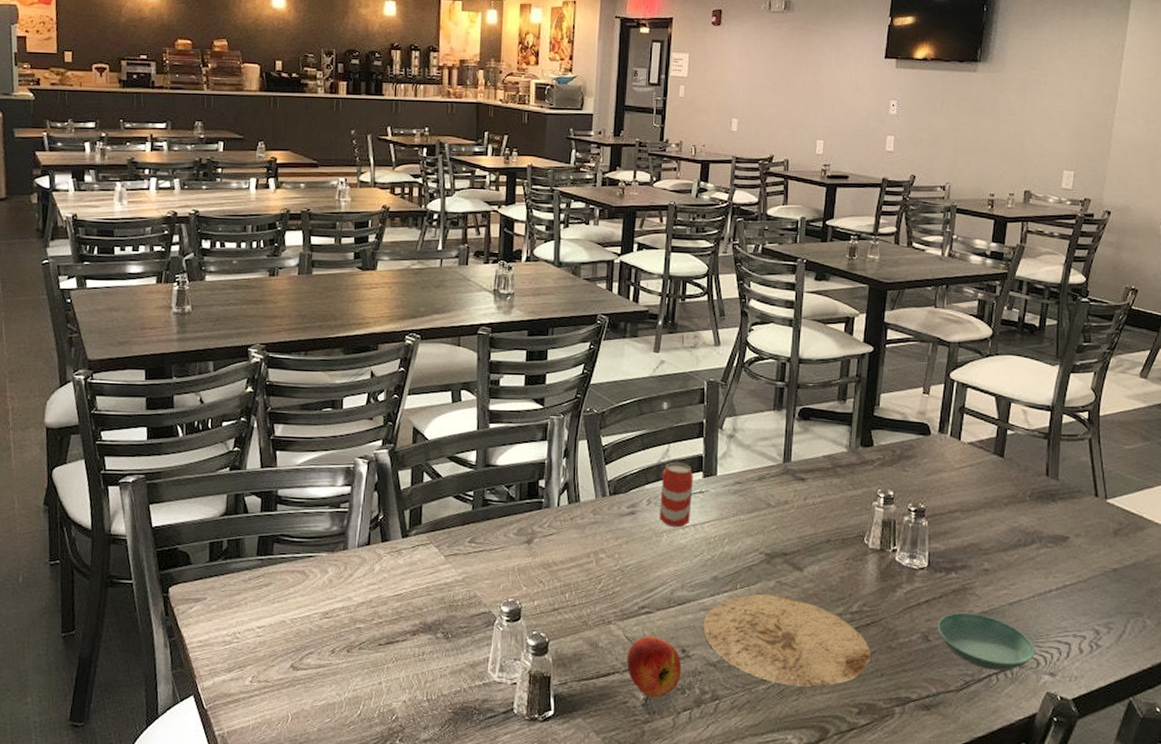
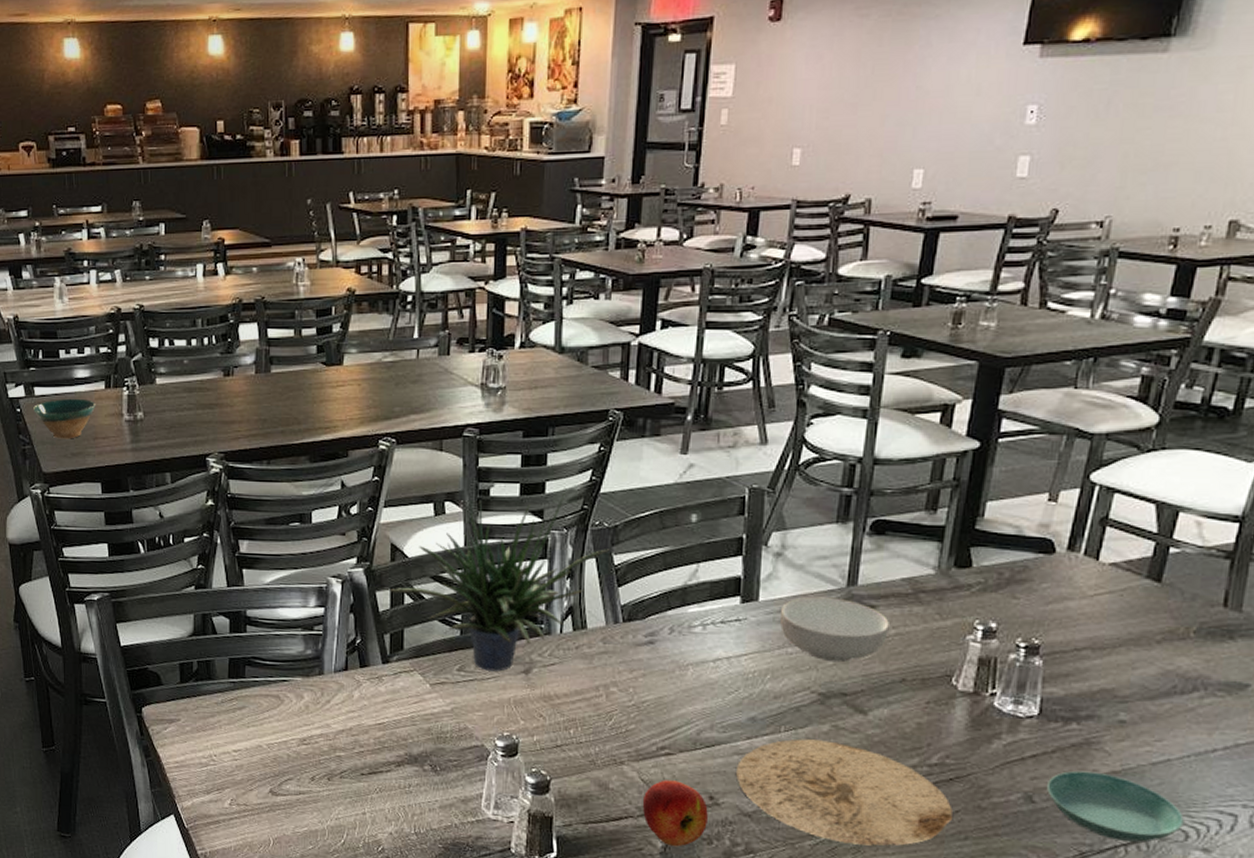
bowl: none [84,291,146,329] -> present [33,398,96,439]
potted plant: none [411,379,598,542] -> present [390,487,609,672]
beverage can: present [659,462,694,528] -> none [683,584,729,661]
cereal bowl: none [733,471,816,527] -> present [779,596,889,663]

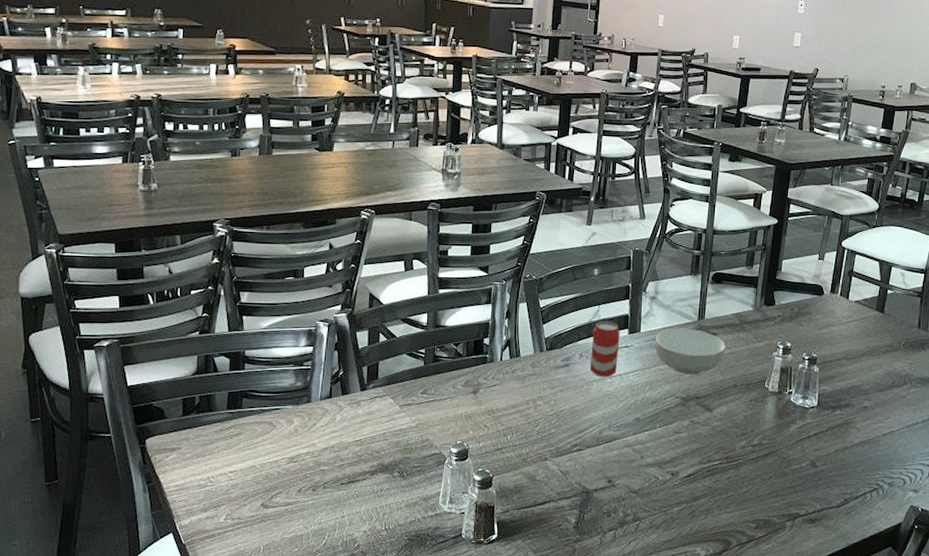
bowl: present [33,398,96,439] -> none [52,170,113,206]
potted plant: present [390,487,609,672] -> none [368,249,536,393]
apple: present [642,780,708,847] -> none [560,470,607,521]
beverage can: none [683,584,729,661] -> present [589,320,620,377]
plate: present [736,739,953,846] -> none [627,432,768,507]
saucer: present [1046,770,1184,843] -> none [823,442,903,490]

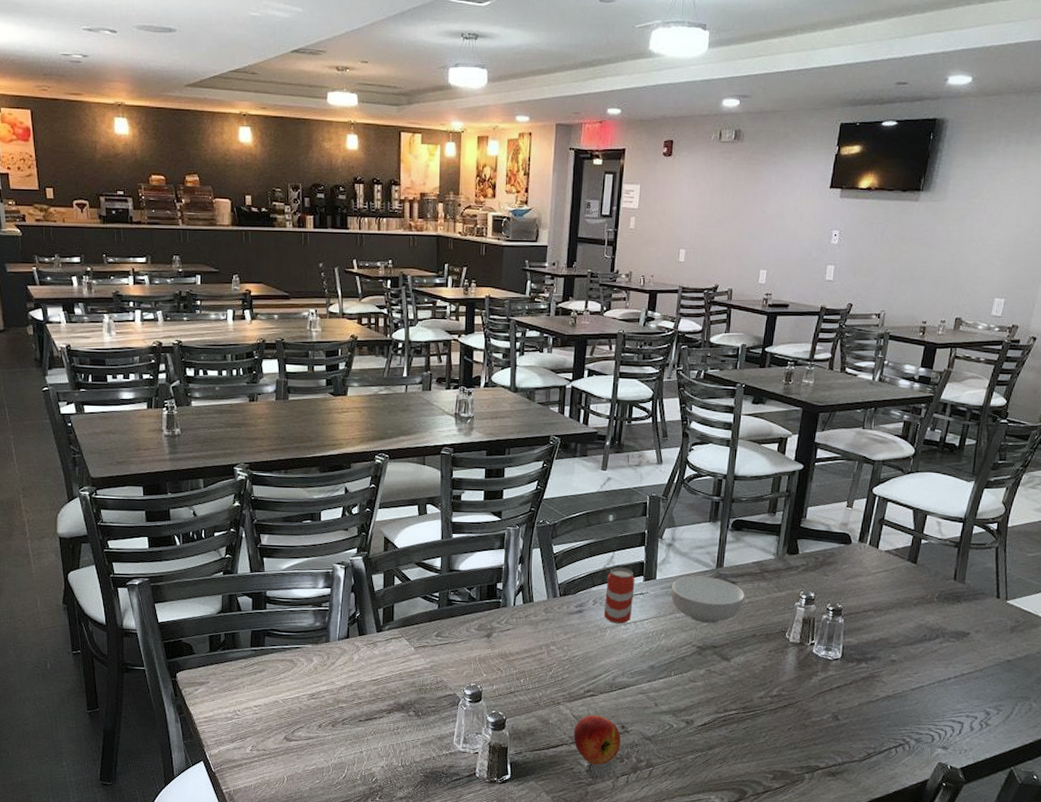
apple: none [560,470,607,521] -> present [573,715,621,765]

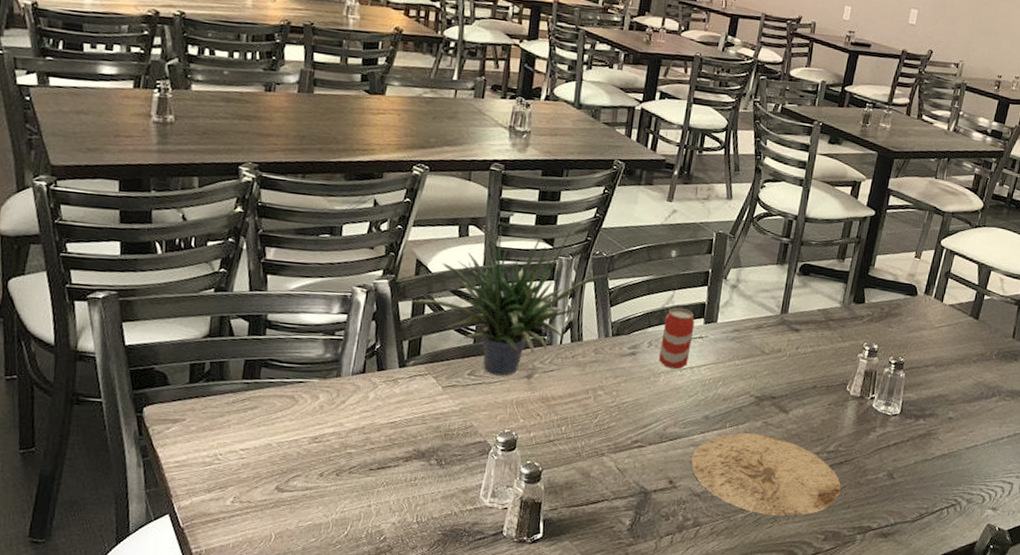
potted plant: none [383,494,550,636] -> present [412,221,605,376]
apple: present [573,715,621,765] -> none [616,468,668,524]
plate: none [641,680,787,757] -> present [691,433,841,516]
cereal bowl: present [670,576,745,624] -> none [732,320,808,373]

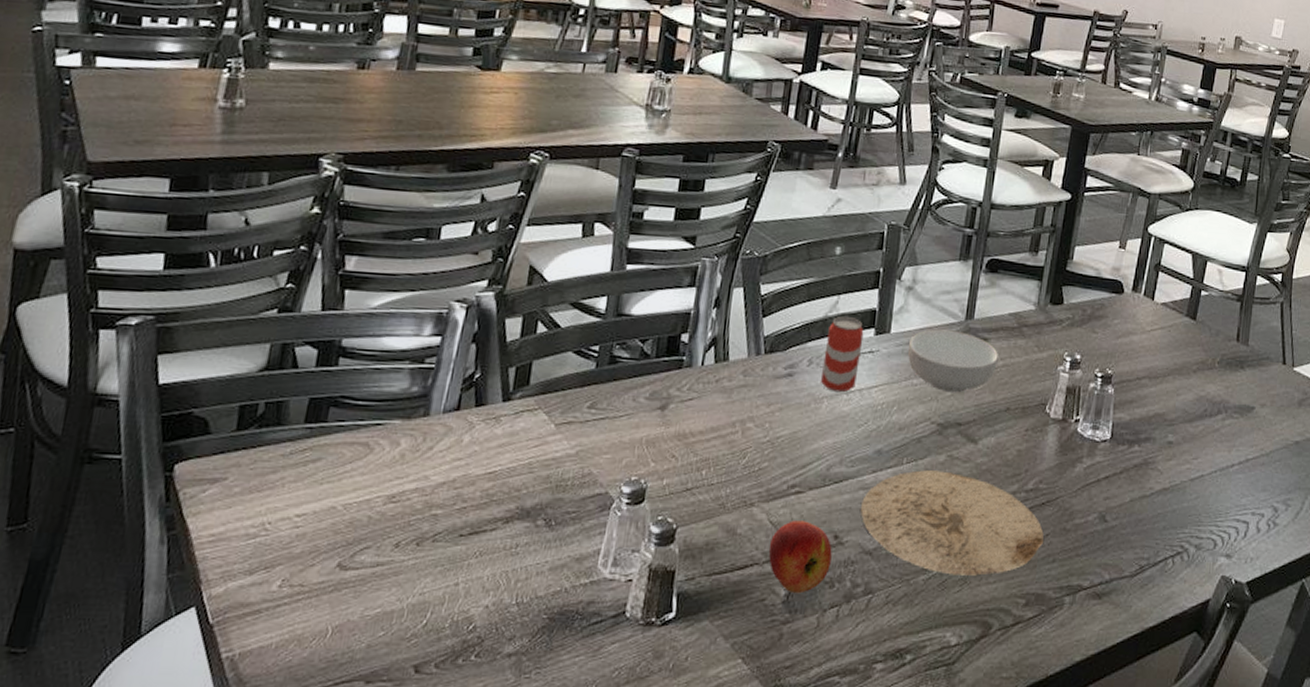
potted plant: present [412,221,605,376] -> none [522,214,757,408]
apple: none [616,468,668,524] -> present [768,520,832,594]
cereal bowl: none [732,320,808,373] -> present [908,329,998,393]

